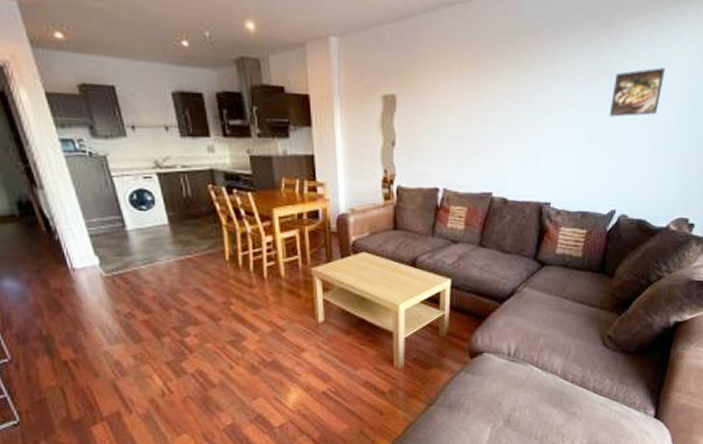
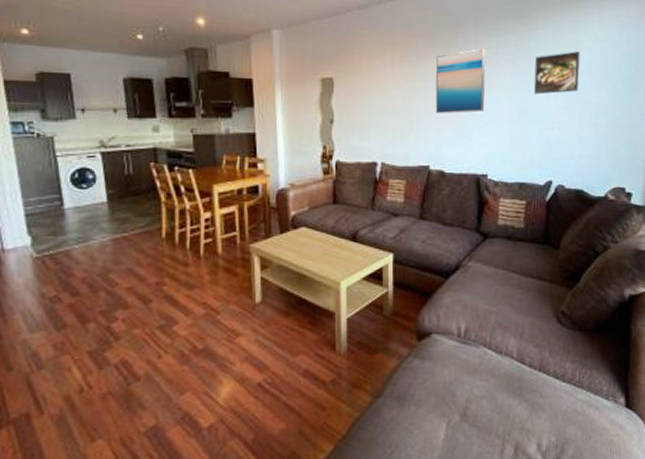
wall art: none [502,62,562,138] -> present [435,48,486,114]

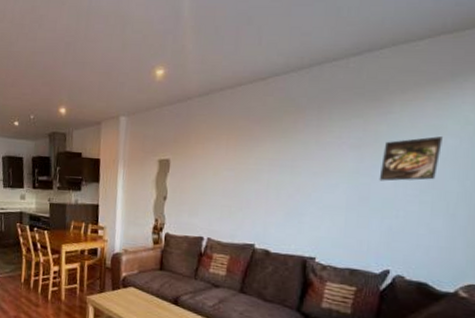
wall art: present [435,48,486,114] -> none [266,132,327,197]

